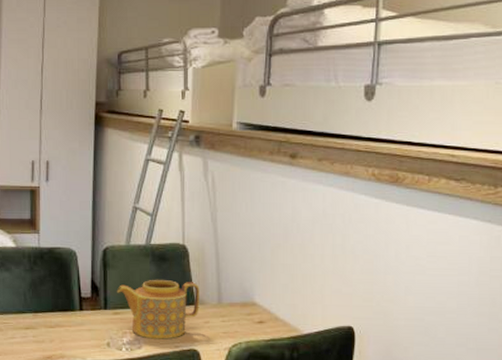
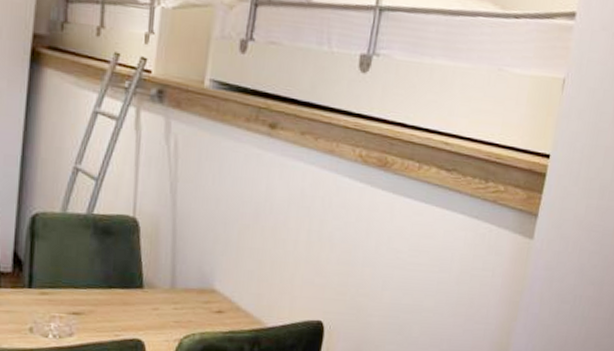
teapot: present [116,279,200,339] -> none [45,255,150,327]

